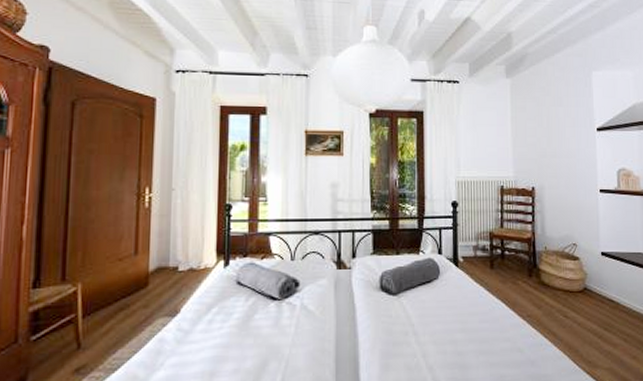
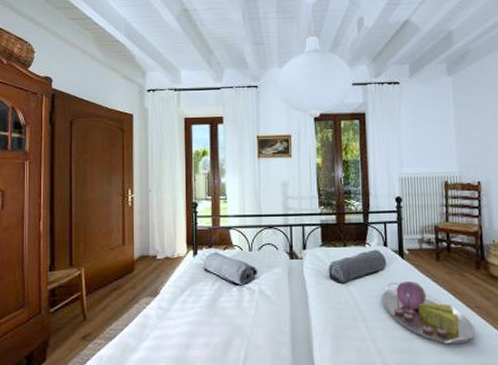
serving tray: none [435,291,526,357] -> present [382,281,475,345]

